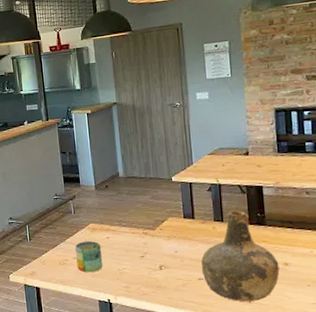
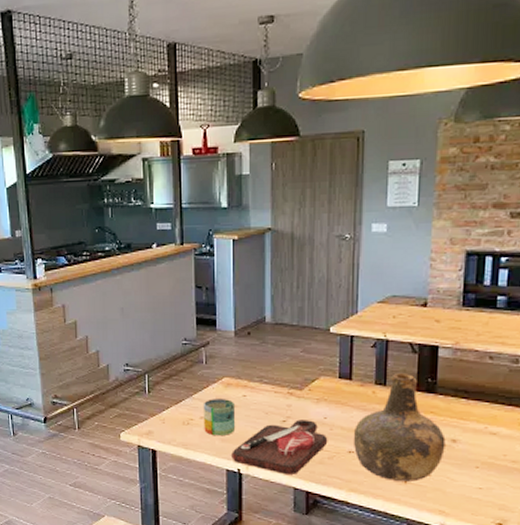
cutting board: none [101,254,181,301] -> present [231,419,328,474]

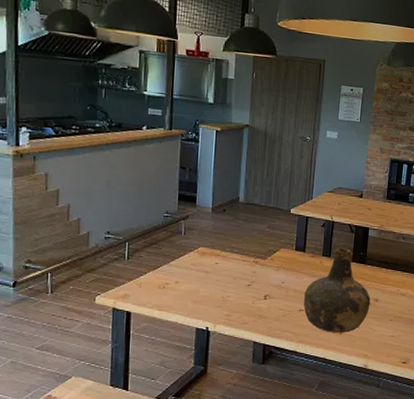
mug: present [203,399,236,437] -> none [178,265,209,299]
cutting board: present [231,419,328,474] -> none [201,284,284,330]

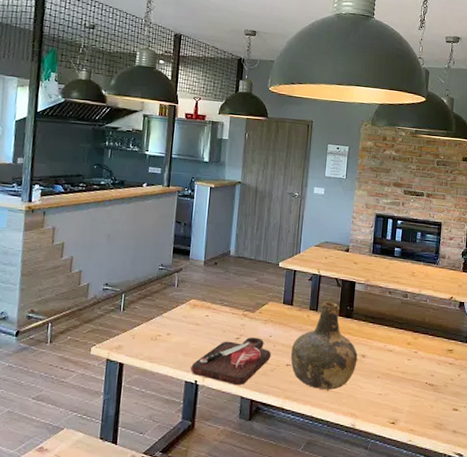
cutting board: none [201,284,284,330] -> present [191,337,272,385]

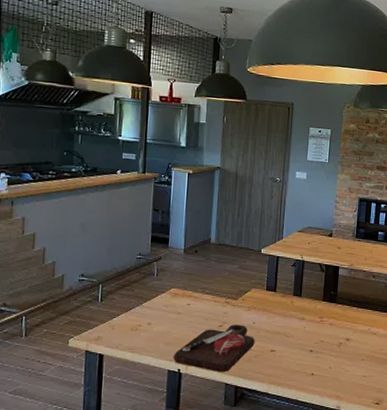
bottle: present [290,302,358,390] -> none [274,287,342,373]

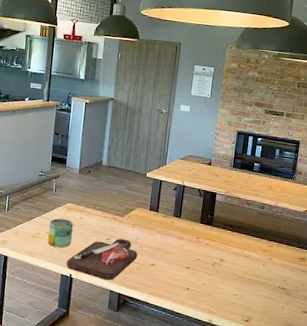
mug: none [150,307,181,340] -> present [48,218,74,248]

